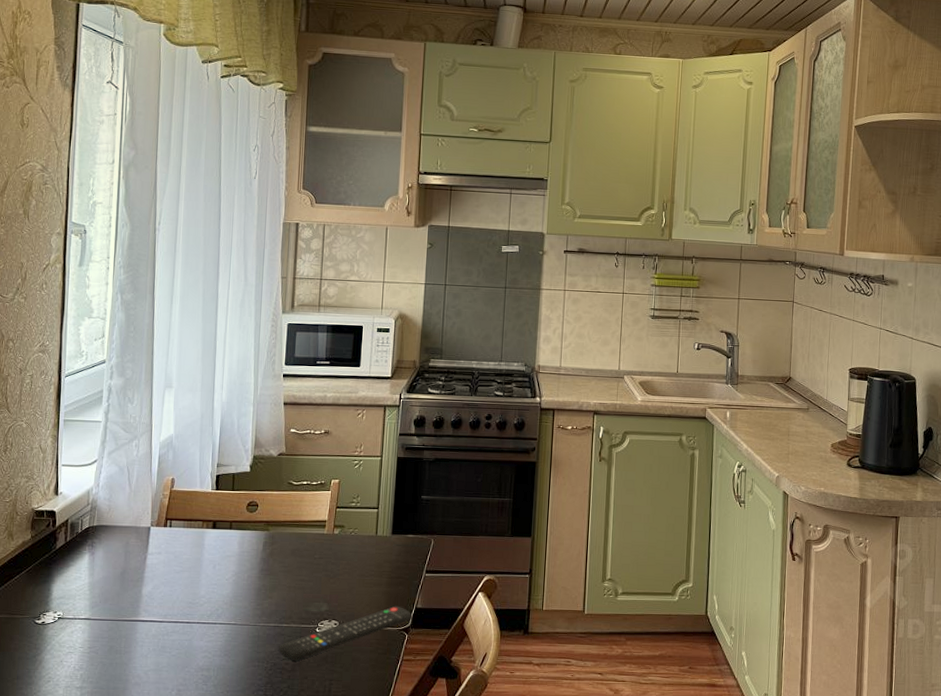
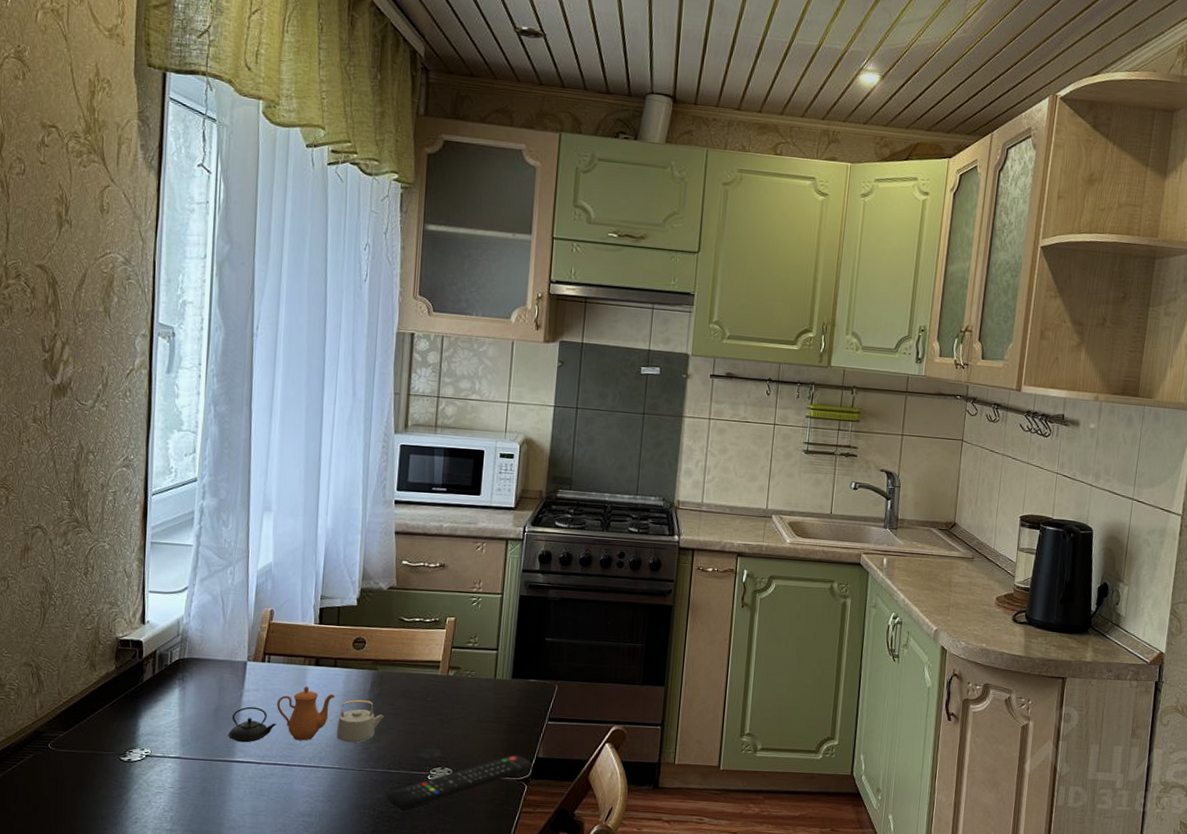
teapot: none [133,548,275,603] -> present [228,686,384,743]

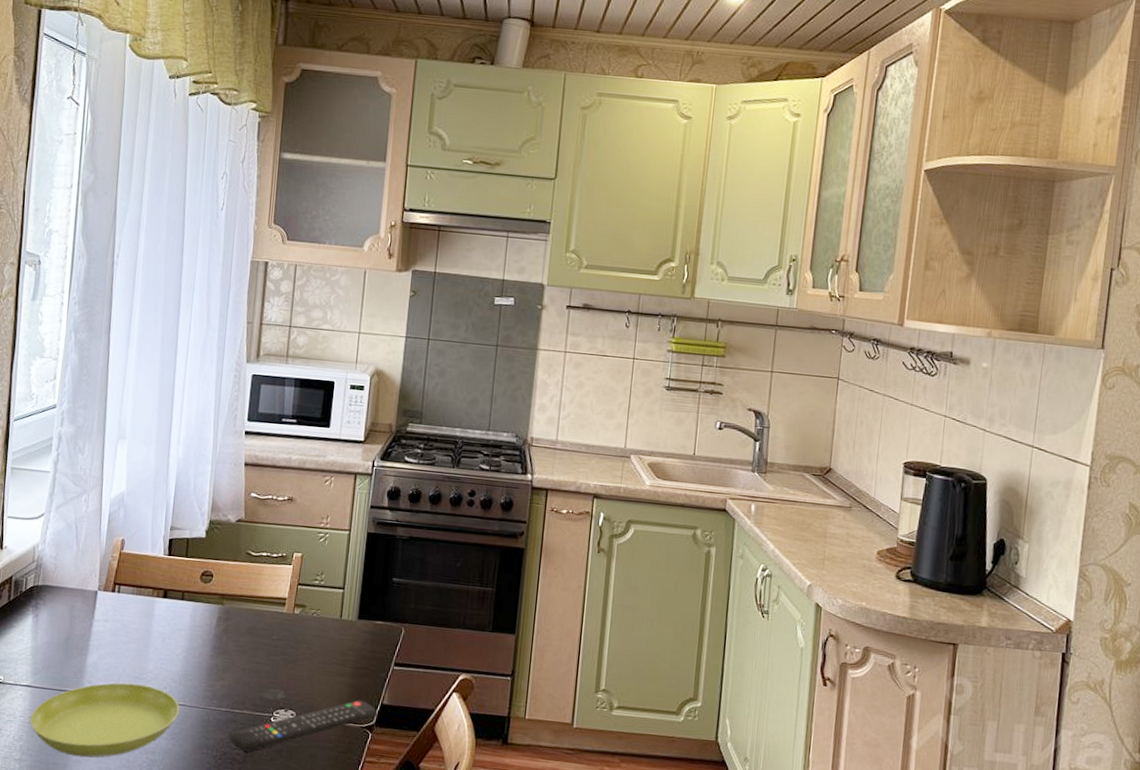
saucer: none [180,749,335,824] -> present [30,682,179,758]
teapot: present [228,686,384,743] -> none [77,618,229,680]

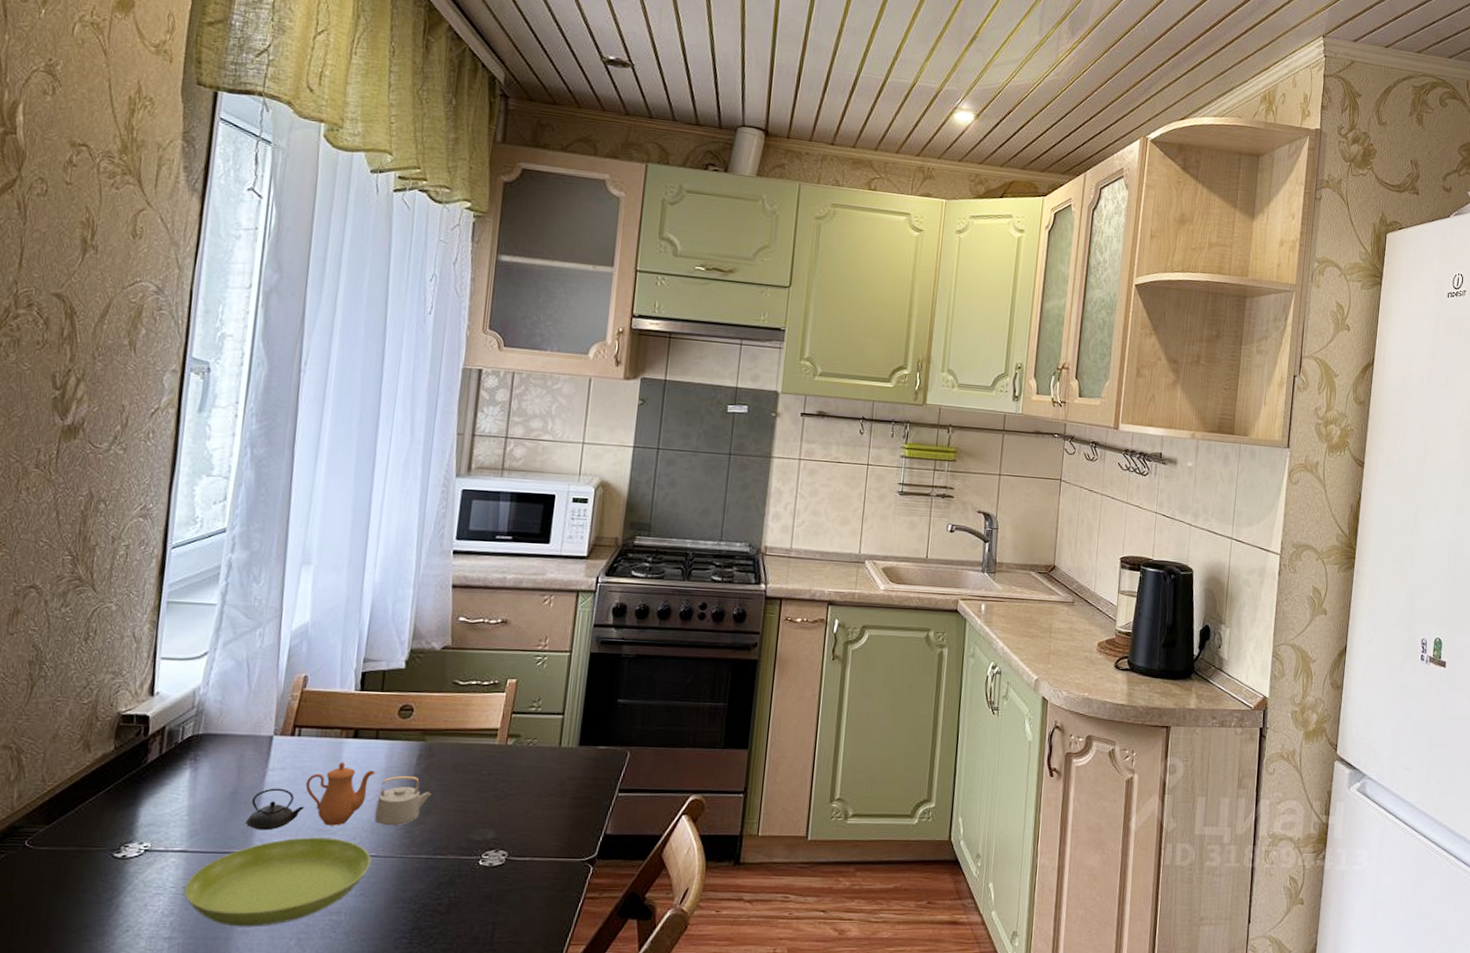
teapot: none [77,618,229,680] -> present [246,762,431,831]
remote control: present [230,699,378,753] -> none [430,832,600,902]

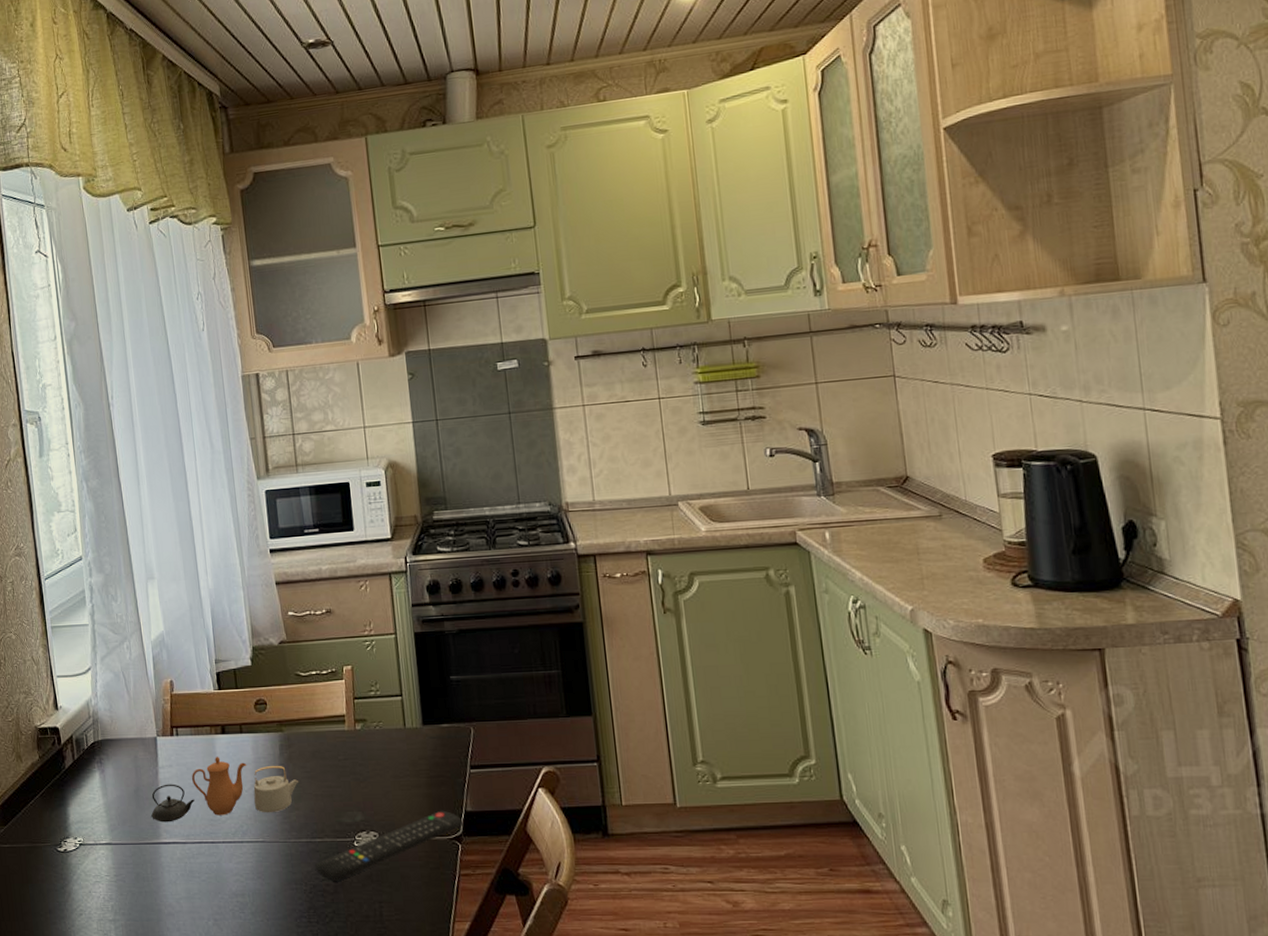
saucer: present [184,837,371,927] -> none [116,826,260,910]
remote control: none [430,832,600,902] -> present [315,810,464,882]

